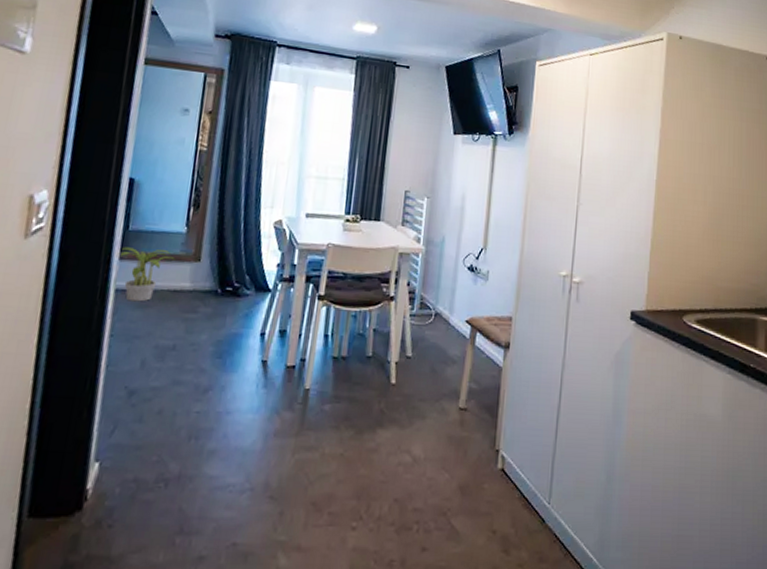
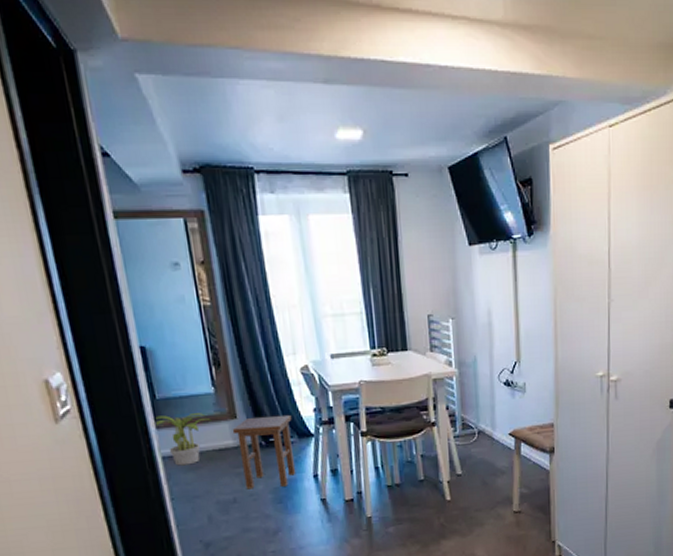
stool: none [189,262,254,341] -> present [232,415,297,490]

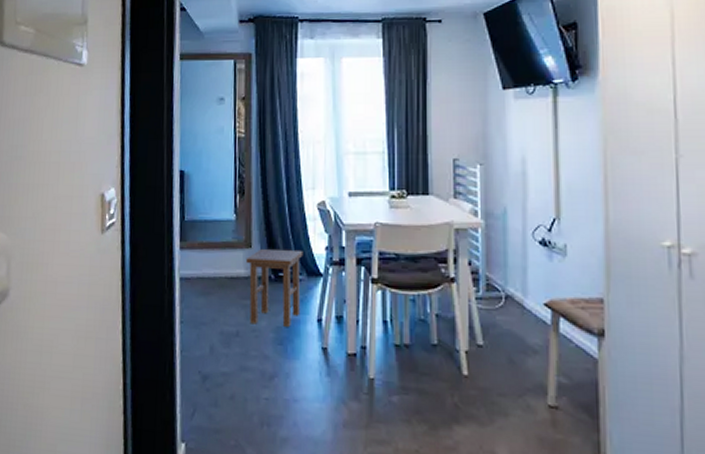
potted plant: present [152,413,212,466] -> none [178,237,229,290]

